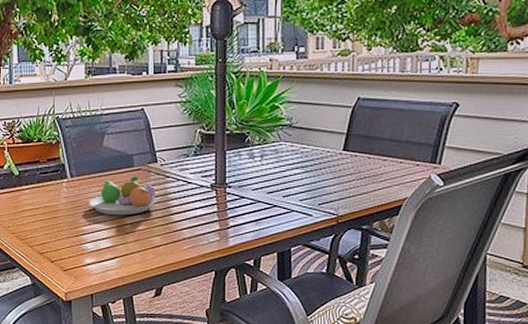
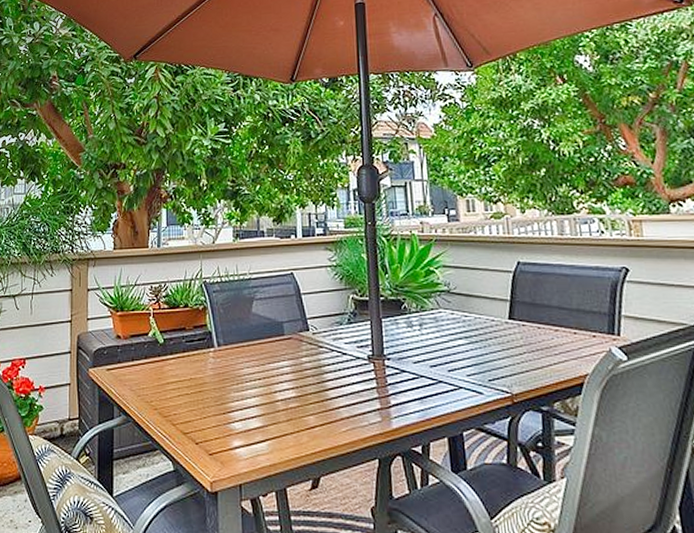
fruit bowl: present [89,176,157,216] -> none [237,346,310,391]

